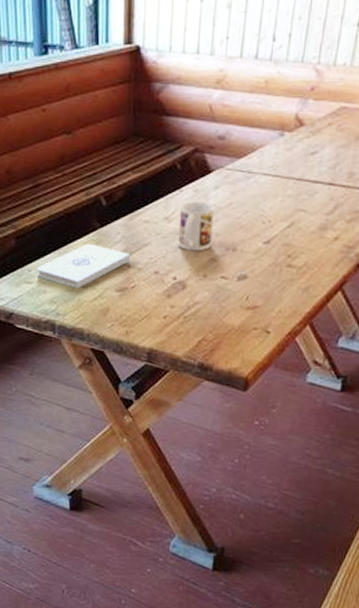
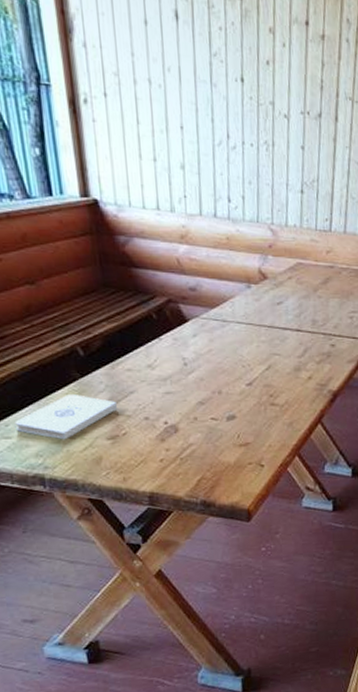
mug: present [178,201,214,252] -> none [161,349,198,396]

